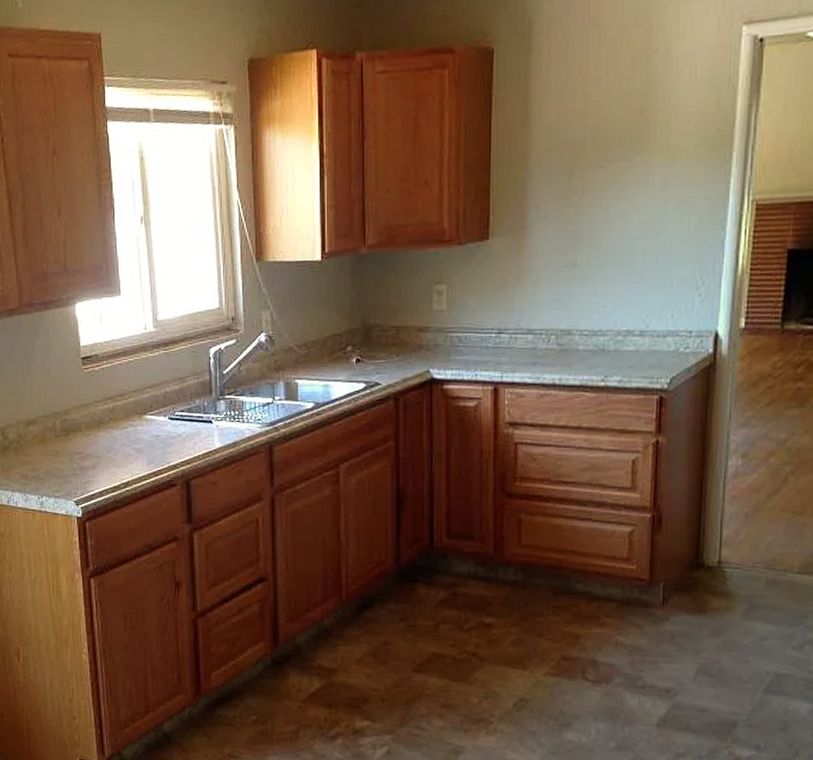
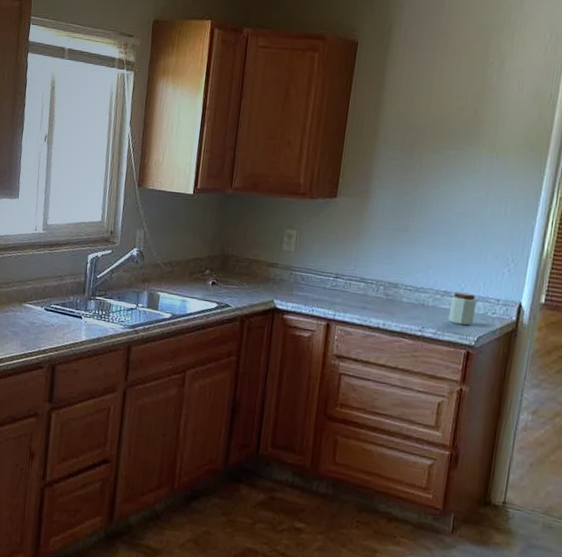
peanut butter: none [634,328,665,367] -> present [448,292,476,326]

